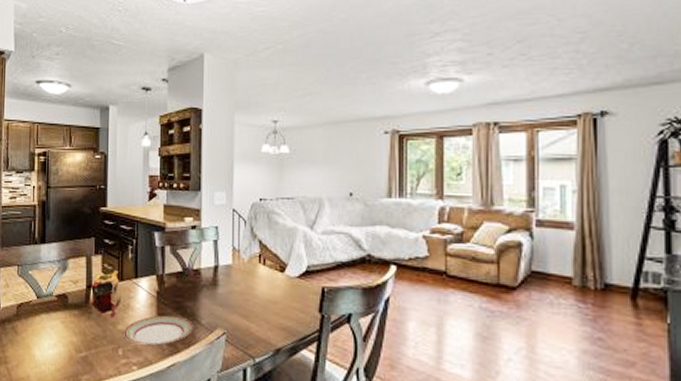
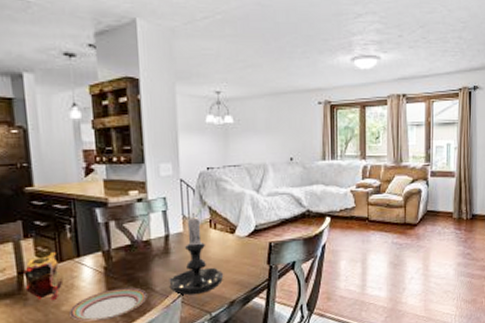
candle holder: none [215,246,271,335] -> present [169,213,224,296]

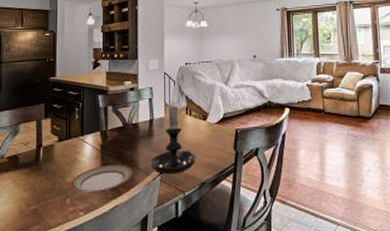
teapot: present [23,252,64,301] -> none [41,130,69,172]

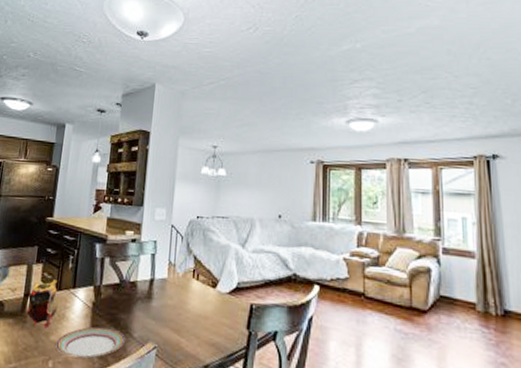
teapot: none [41,130,69,172] -> present [26,280,58,327]
candle holder: present [151,101,197,175] -> none [146,260,201,350]

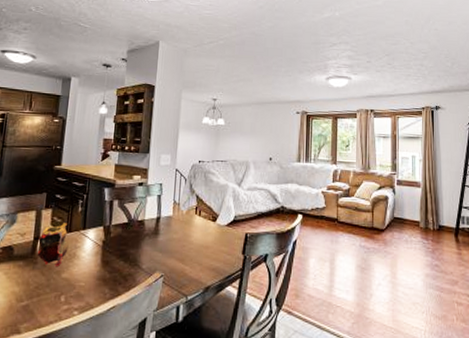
plate: present [55,326,125,359] -> none [67,262,134,291]

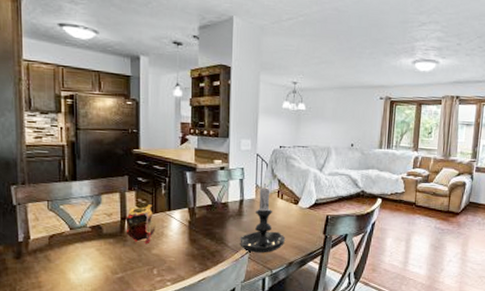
candle holder: none [154,200,203,277] -> present [240,184,286,253]

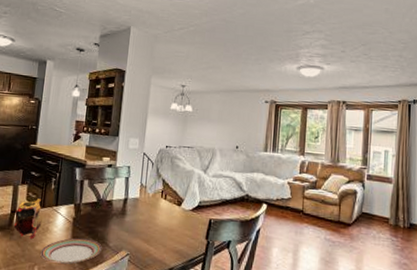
plate: none [158,240,221,265] -> present [40,238,102,264]
candle holder: present [240,184,286,253] -> none [120,183,167,257]

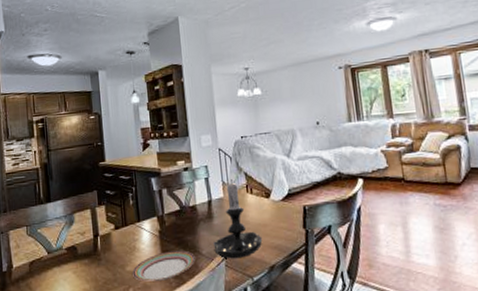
teapot: present [13,199,42,239] -> none [98,217,128,261]
candle holder: none [120,183,167,257] -> present [213,179,263,259]

